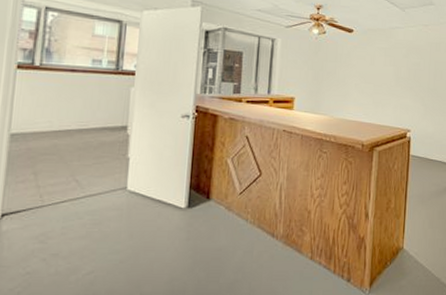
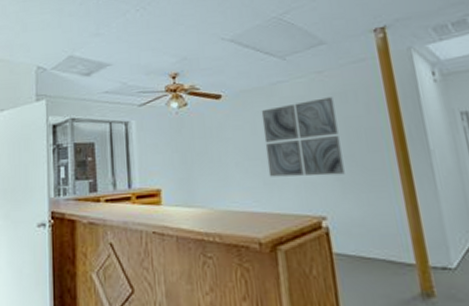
wall art: none [377,45,431,102] -> present [261,97,345,177]

